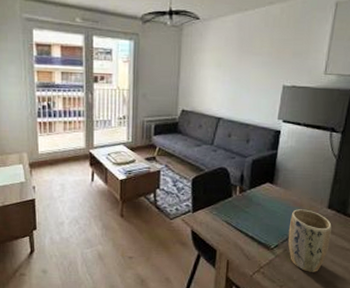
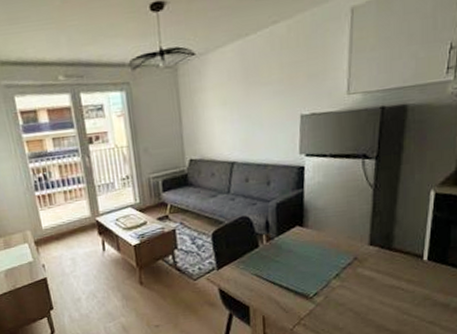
plant pot: present [288,209,332,272] -> none [327,250,376,318]

